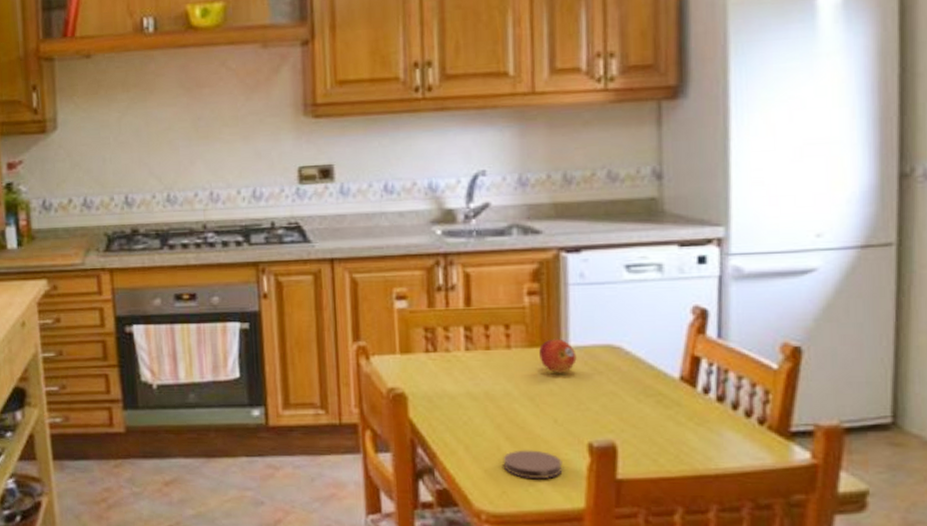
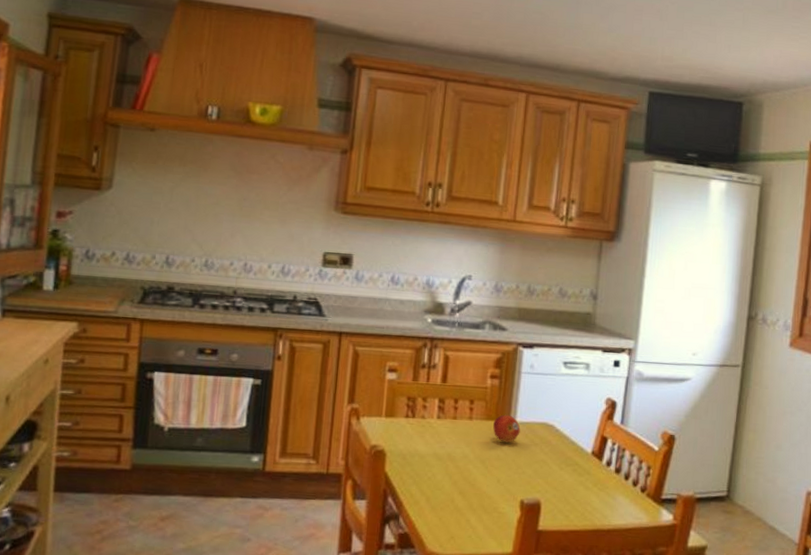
coaster: present [503,450,563,479] -> none [454,503,500,528]

